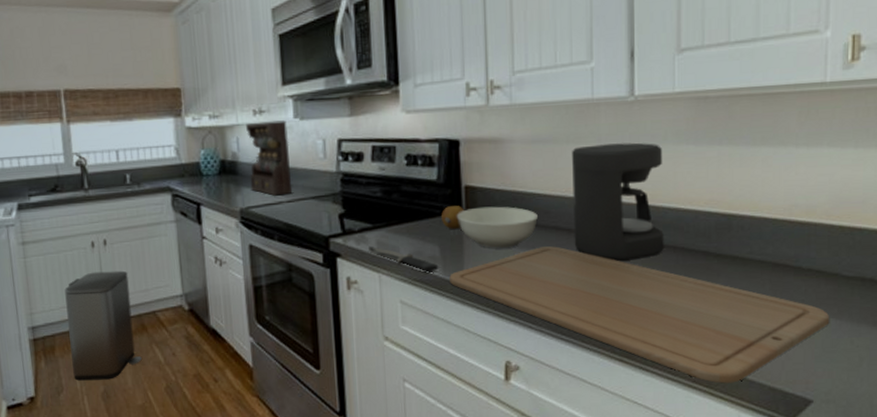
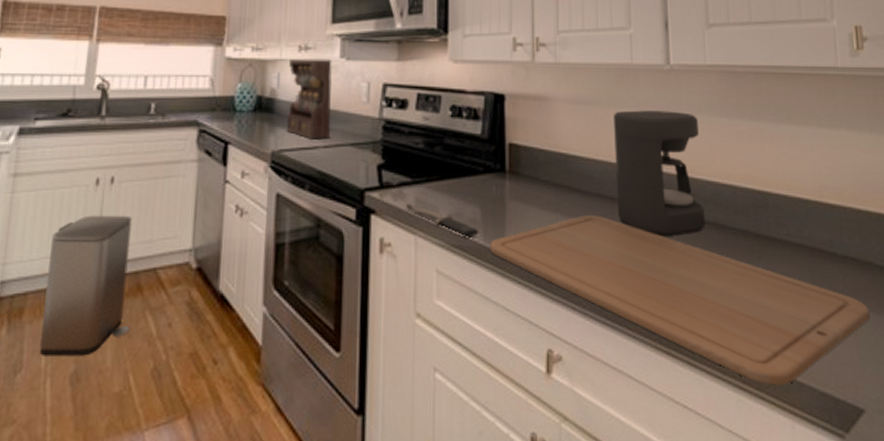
fruit: present [441,206,465,230] -> none [484,164,508,191]
bowl: present [457,206,538,248] -> none [500,167,581,214]

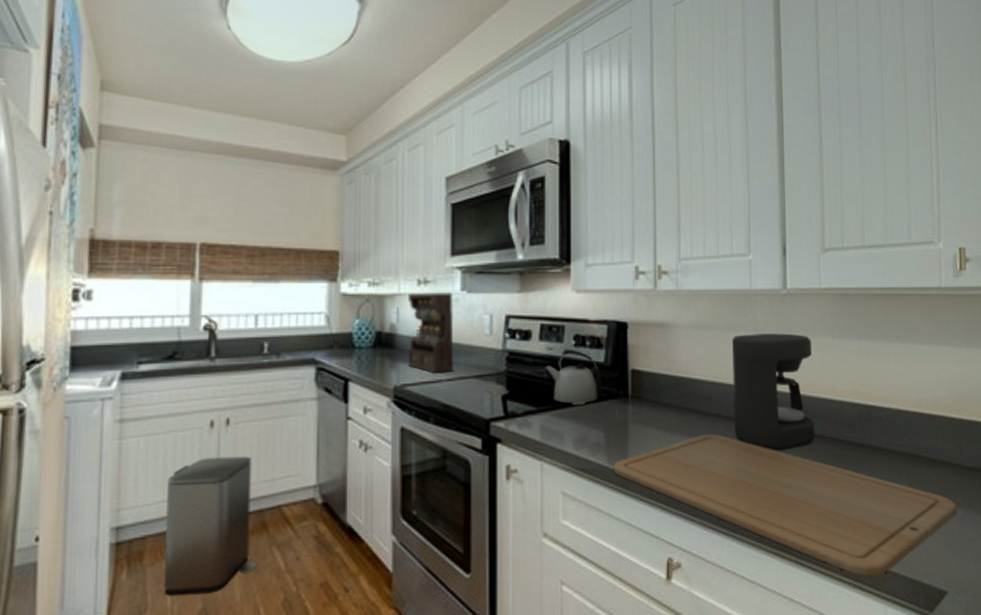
knife: present [406,203,479,238] -> none [531,430,603,461]
kettle: none [421,119,479,179] -> present [545,349,603,406]

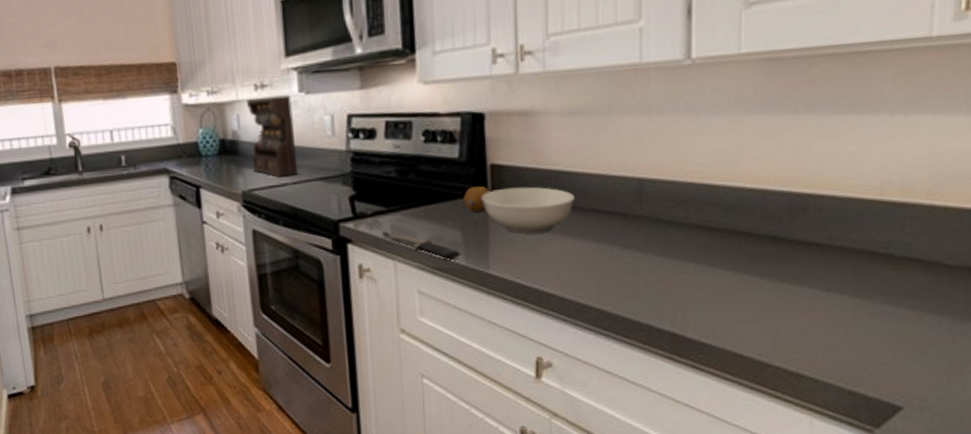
pedal bin: present [164,456,257,596] -> none [61,257,142,370]
knife: none [531,430,603,461] -> present [382,230,461,260]
kettle: present [545,349,603,406] -> none [392,145,458,205]
fruit: none [608,390,631,415] -> present [464,186,491,213]
chopping board: present [613,434,957,577] -> none [473,231,928,386]
bowl: none [623,391,700,435] -> present [482,186,575,233]
coffee maker: present [732,333,815,450] -> none [616,112,724,247]

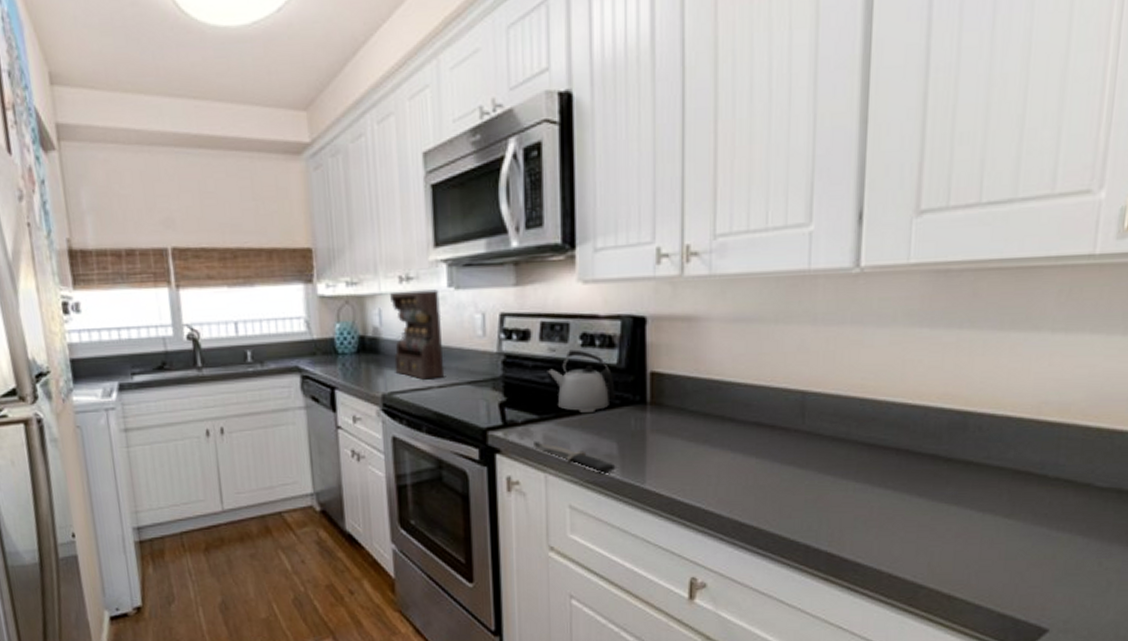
kettle: none [392,145,458,205] -> present [547,349,615,414]
fruit: present [464,186,491,213] -> none [622,395,650,424]
bowl: present [482,186,575,233] -> none [640,397,736,446]

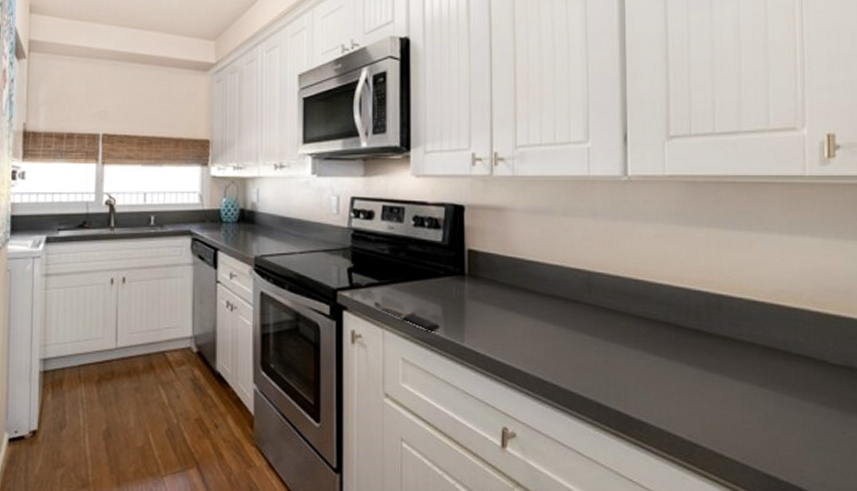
spice rack: present [390,289,445,380] -> none [266,176,306,246]
kettle: present [547,349,615,414] -> none [386,228,440,281]

